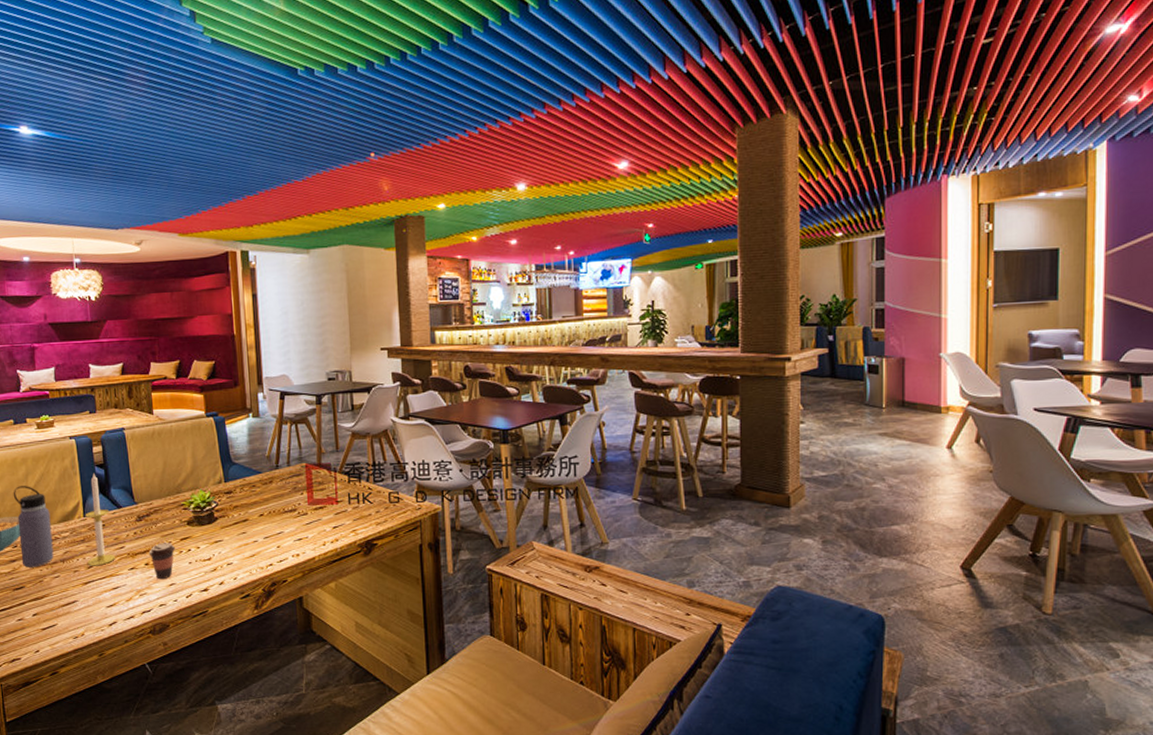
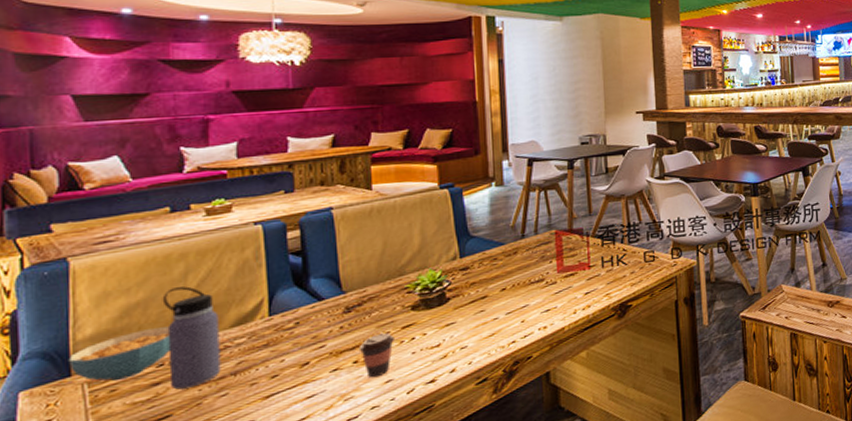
candle: present [85,472,115,566] -> none [270,262,312,375]

